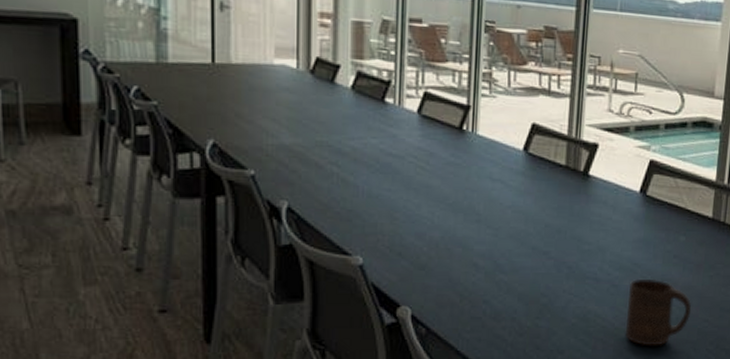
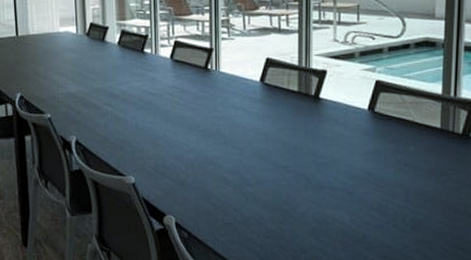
cup: present [625,278,692,346] -> none [362,185,426,246]

